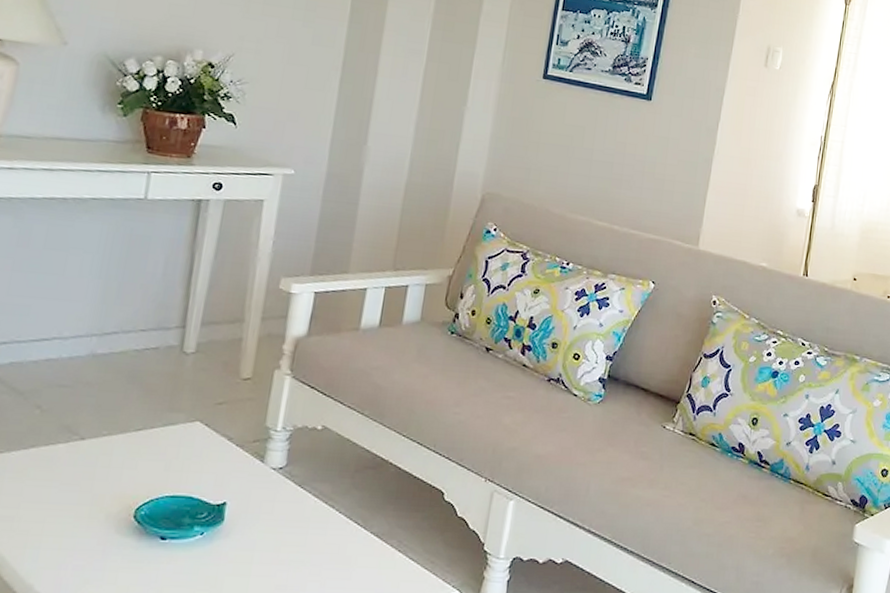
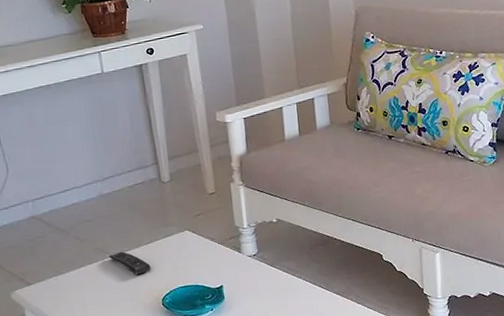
remote control: none [76,434,134,471] -> present [109,251,151,275]

